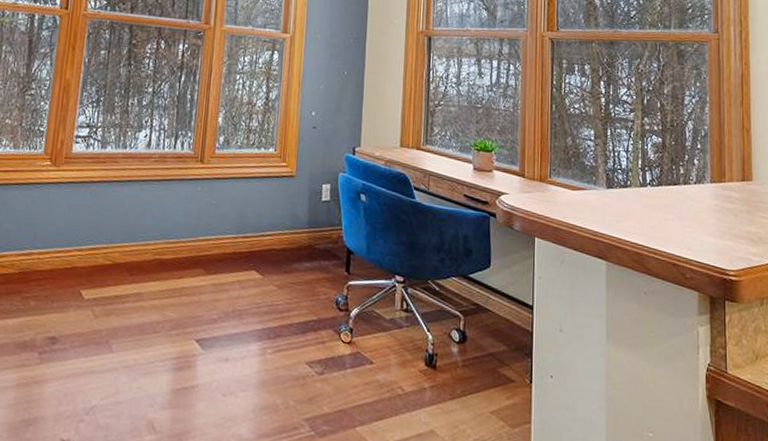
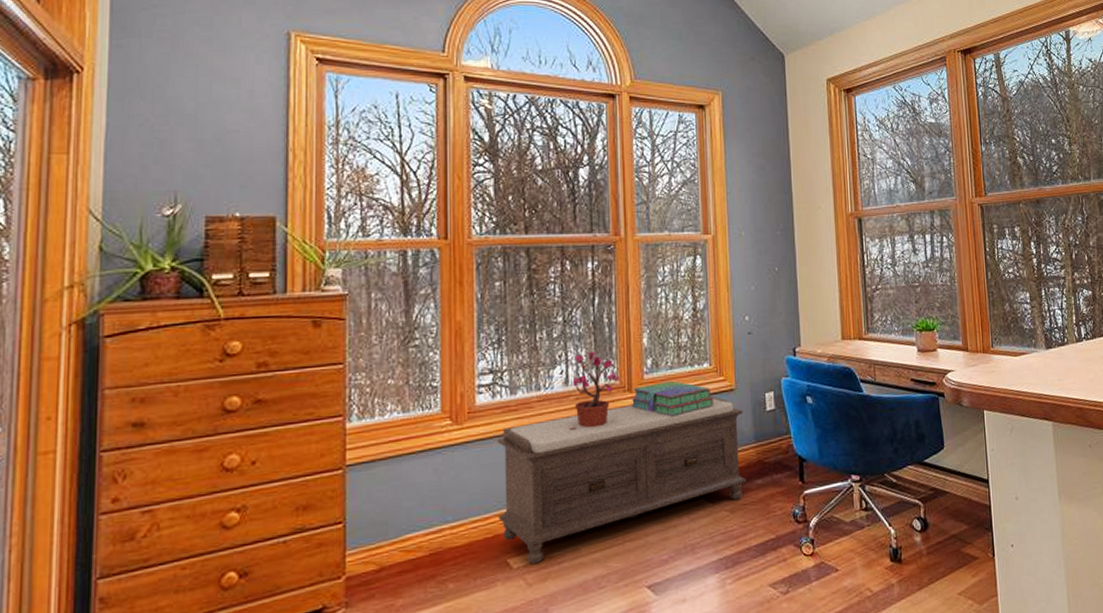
bench: none [78,173,300,300] -> present [496,396,747,565]
potted plant: none [146,121,195,189] -> present [569,351,620,430]
stack of books: none [201,158,275,191] -> present [631,380,714,417]

